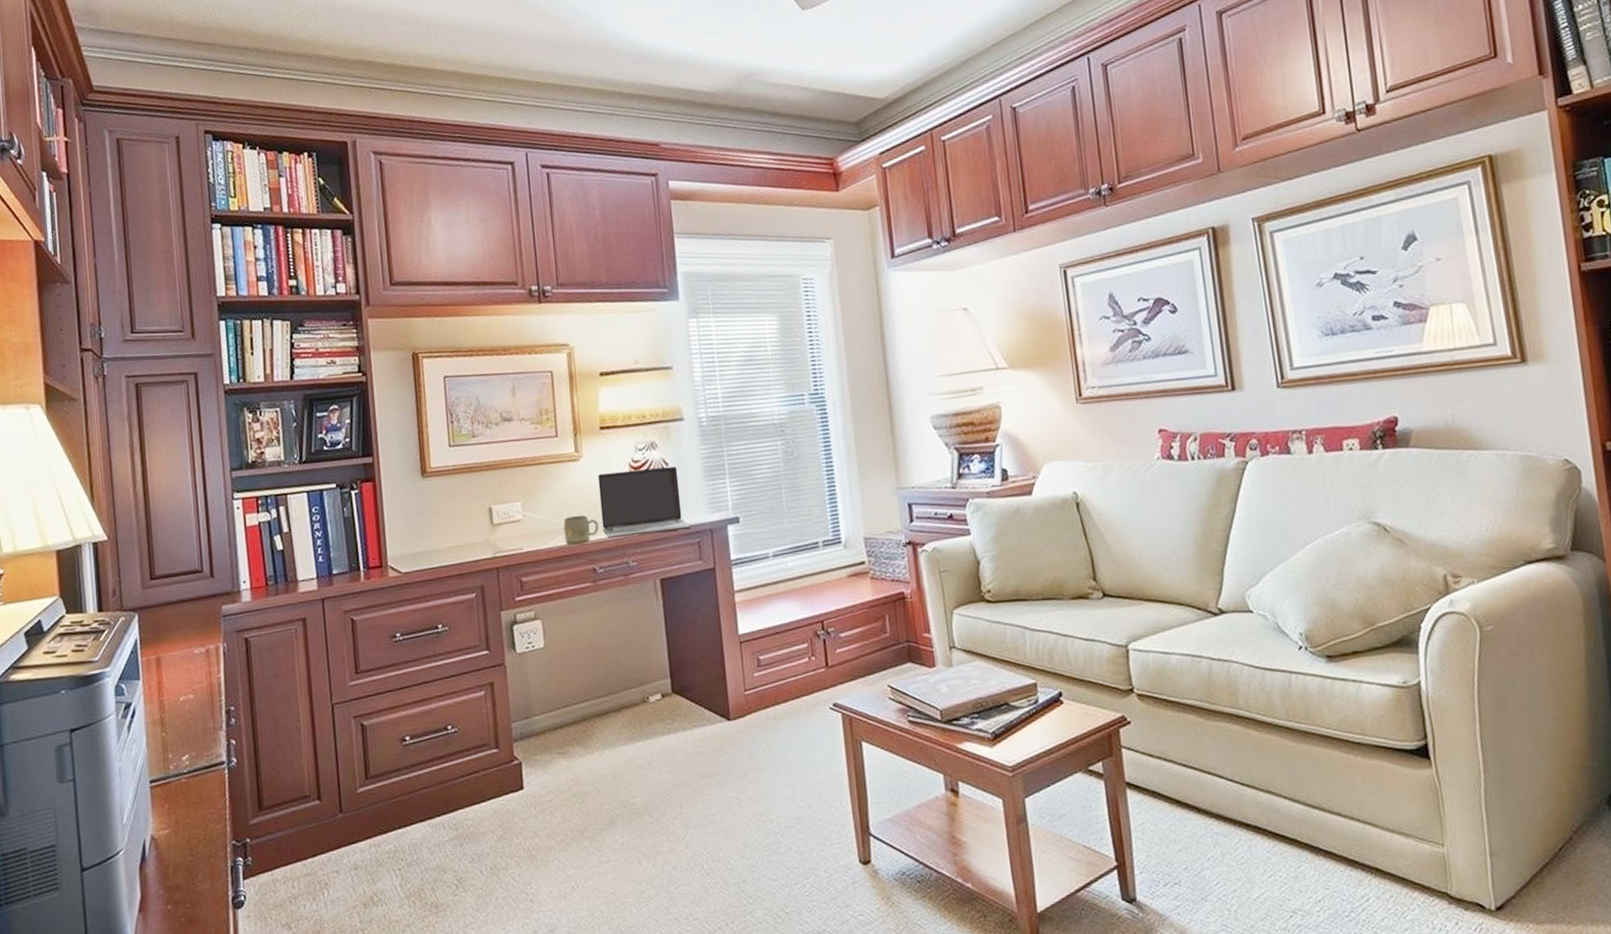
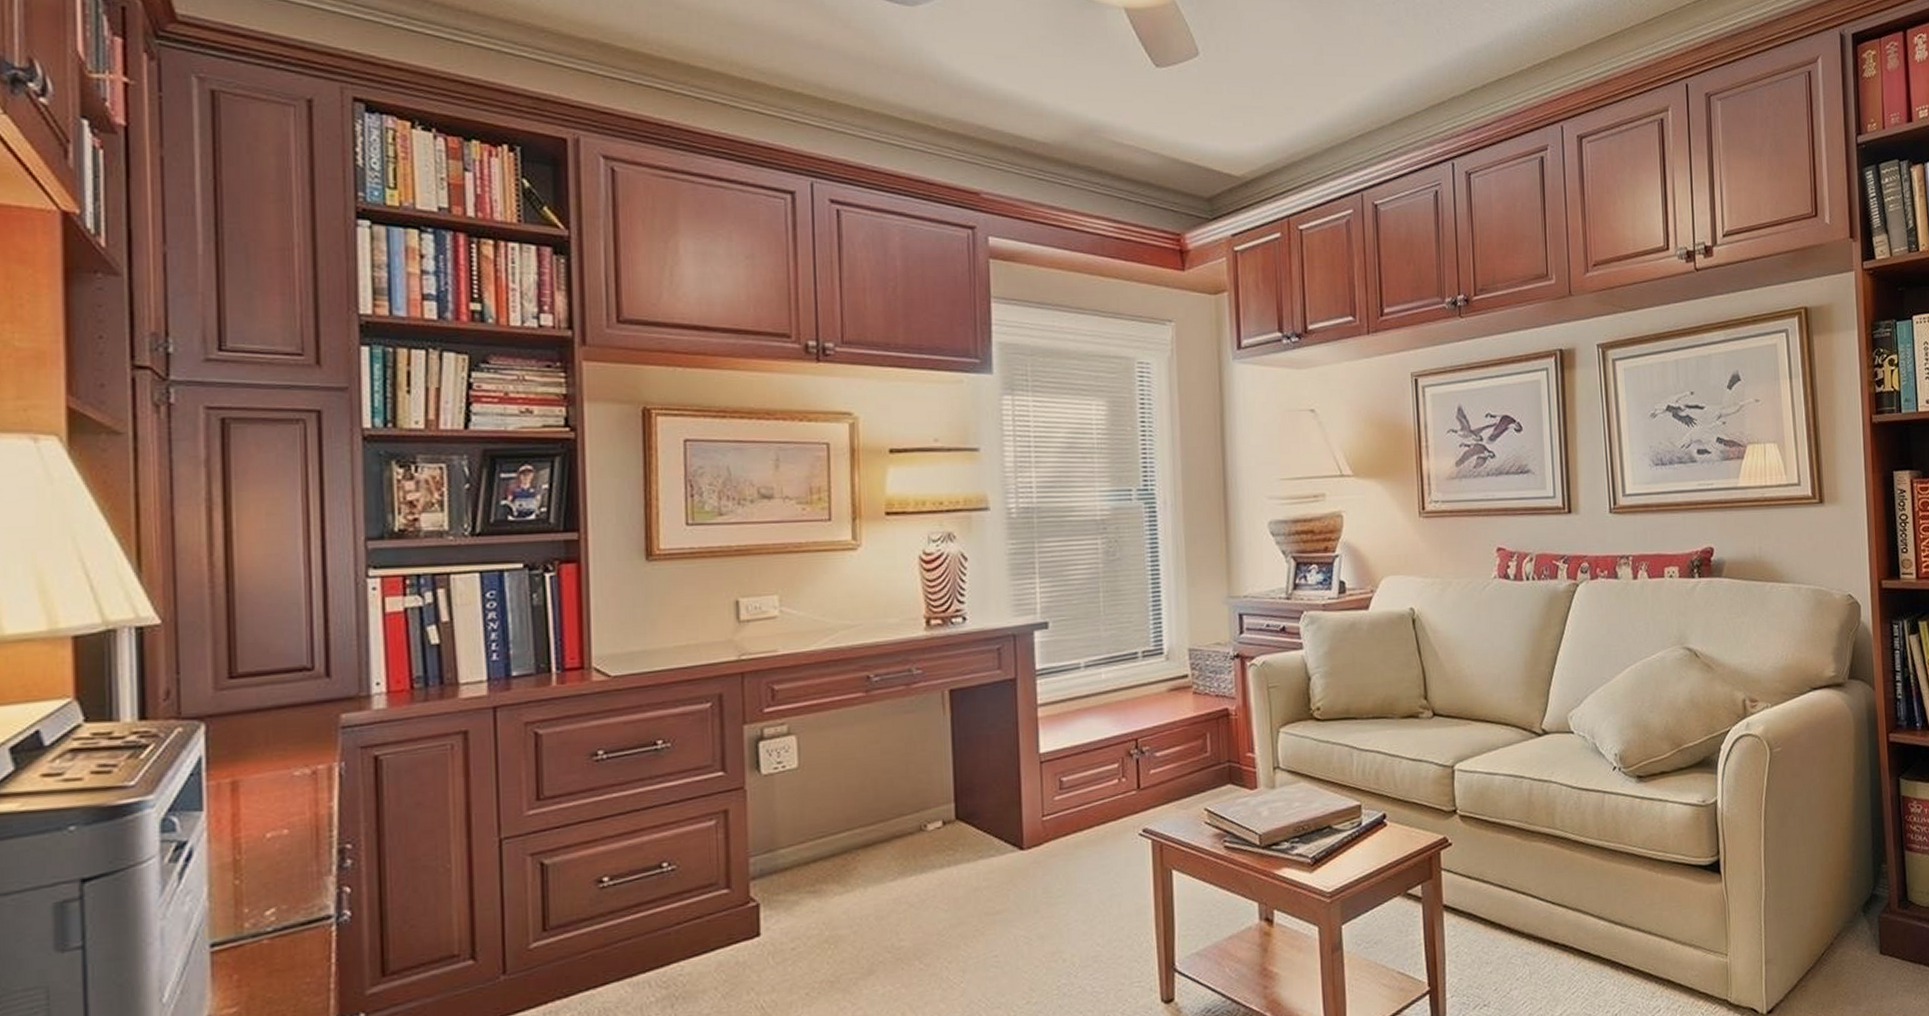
mug: present [563,515,599,546] -> none [832,613,877,649]
laptop: present [598,467,691,539] -> none [879,562,990,643]

